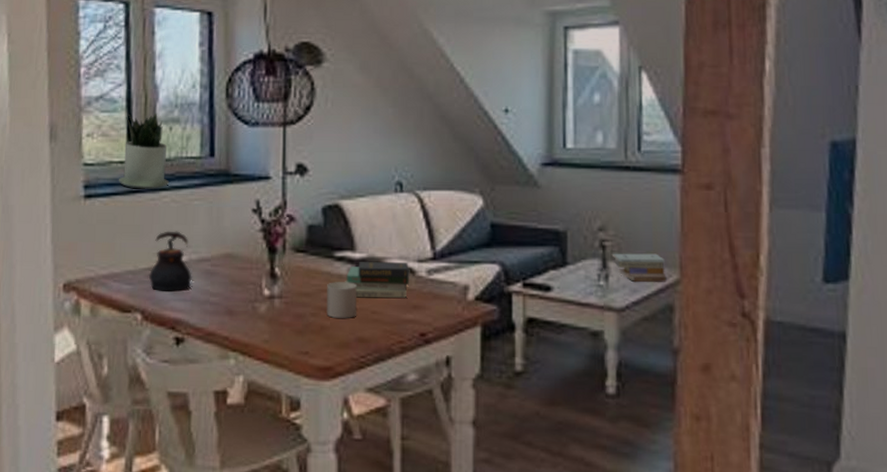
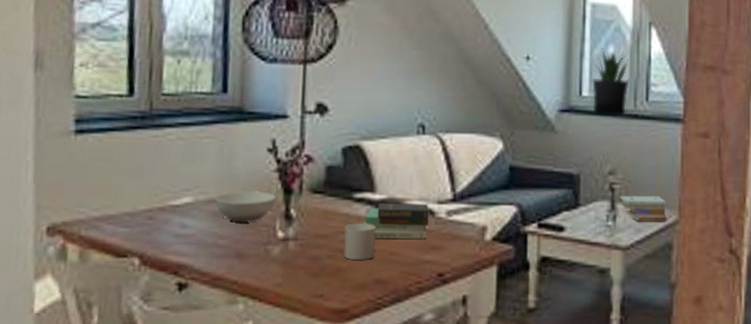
planter: present [119,112,170,189] -> none [117,42,176,126]
teapot: present [148,231,192,292] -> none [148,170,199,234]
bowl: none [205,250,261,280] -> present [214,191,276,222]
planter: none [577,96,619,169] -> present [592,48,630,117]

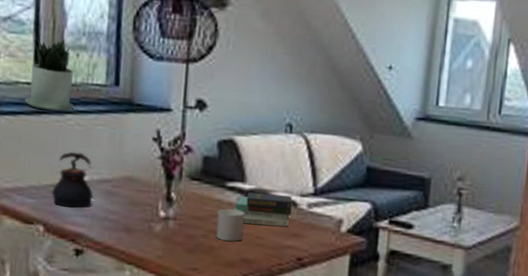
planter: none [117,42,176,126] -> present [25,35,75,112]
teapot: none [148,170,199,234] -> present [51,151,93,208]
bowl: present [214,191,276,222] -> none [106,174,159,201]
planter: present [592,48,630,117] -> none [448,61,487,128]
books: present [619,195,667,223] -> none [466,200,509,227]

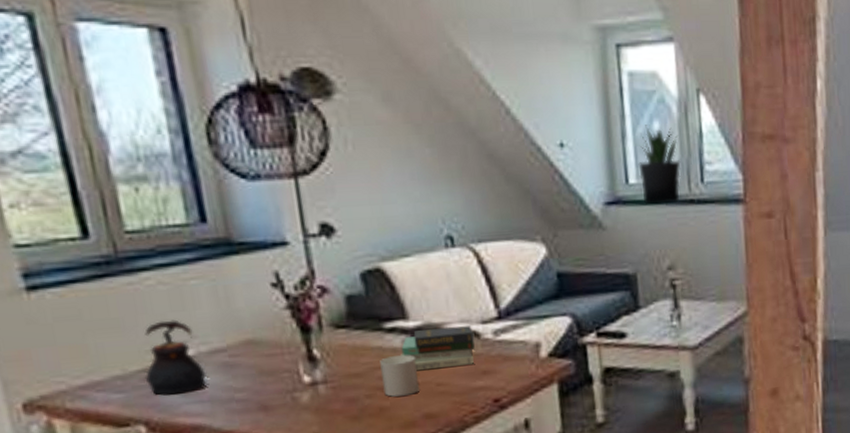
planter: present [25,35,75,112] -> none [65,170,150,272]
planter: none [448,61,487,128] -> present [638,125,681,205]

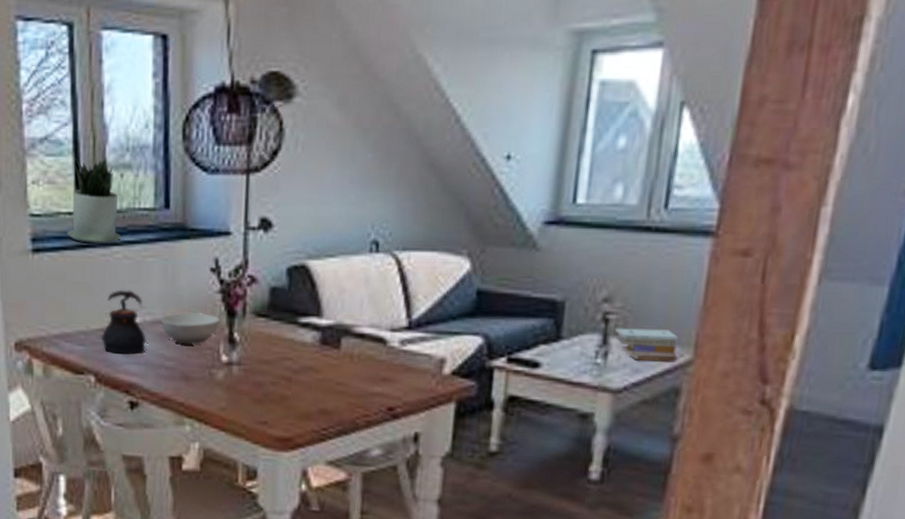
planter: none [65,170,150,272] -> present [68,156,122,244]
bowl: none [219,333,294,371] -> present [160,312,220,344]
mug: present [380,354,419,397] -> none [288,349,321,390]
books: present [400,326,476,371] -> none [309,329,382,369]
planter: present [638,125,681,205] -> none [590,140,647,229]
books: none [682,287,735,319] -> present [614,327,678,362]

